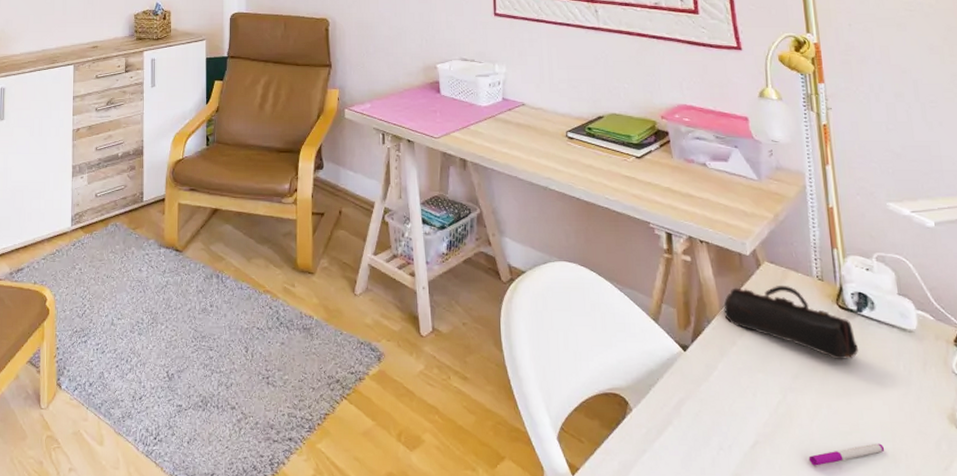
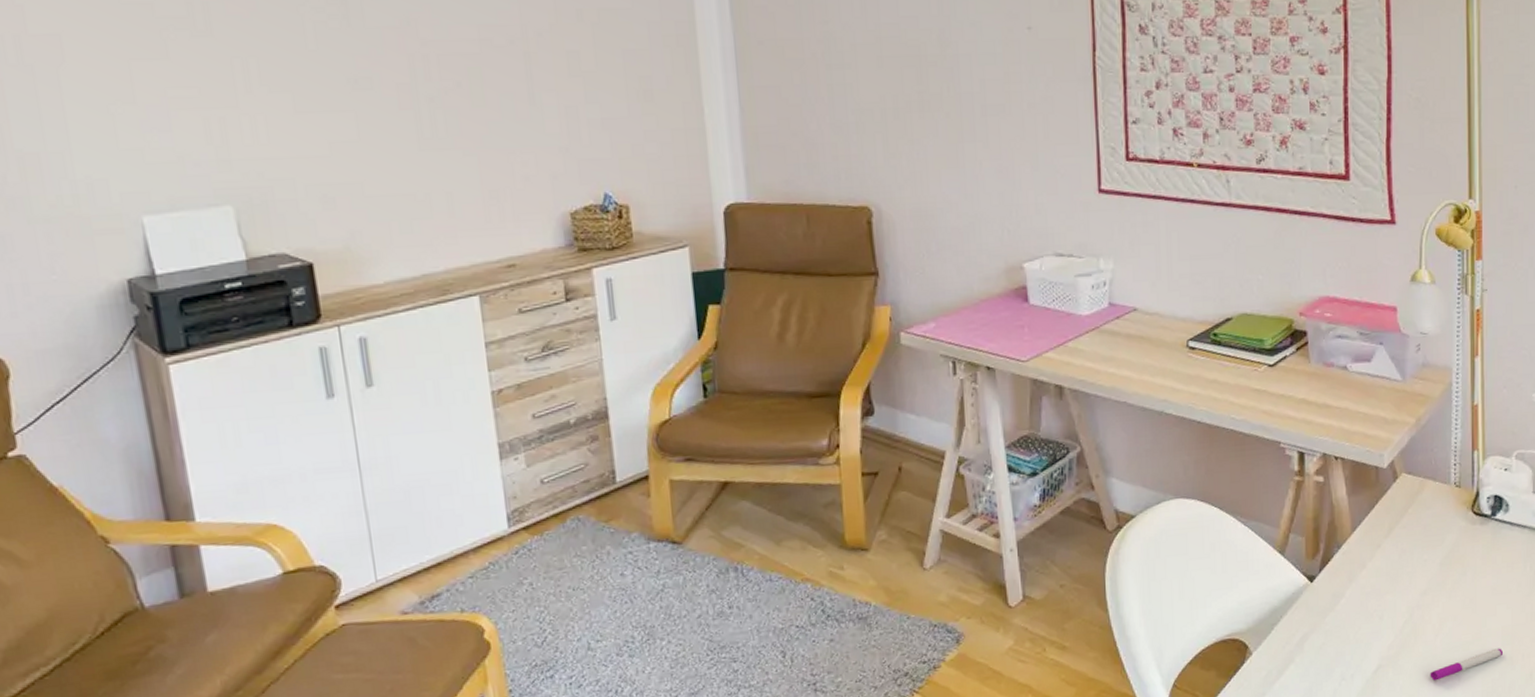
pencil case: present [723,285,858,360] -> none [1355,496,1488,570]

